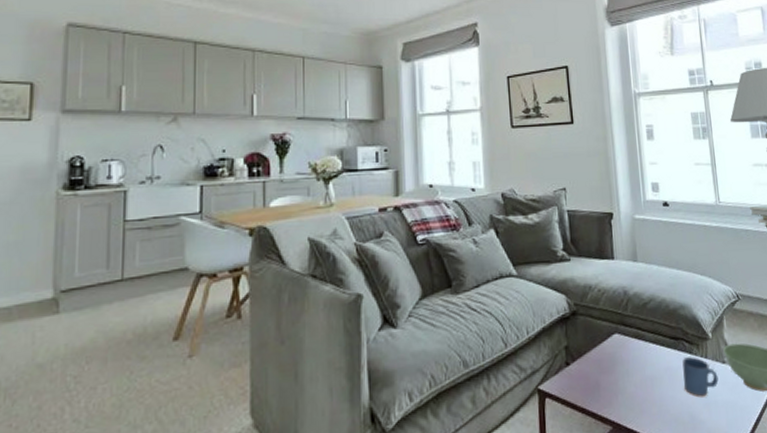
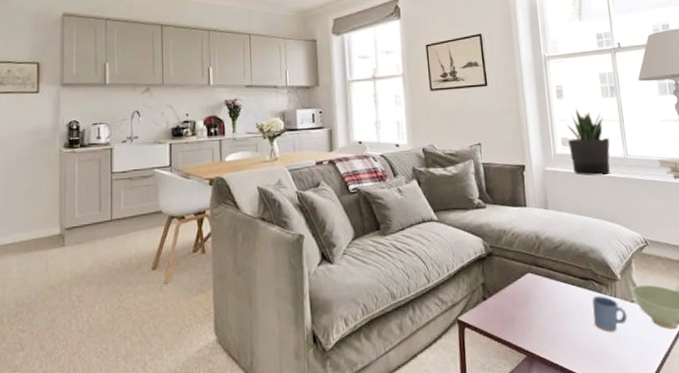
planter: none [656,150,702,225] -> present [565,108,610,176]

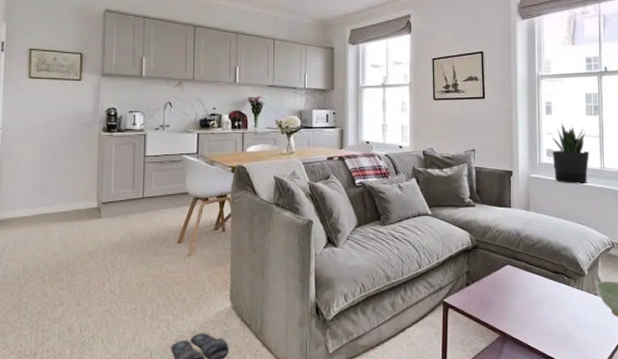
mug: present [592,296,628,332] -> none [561,288,590,320]

